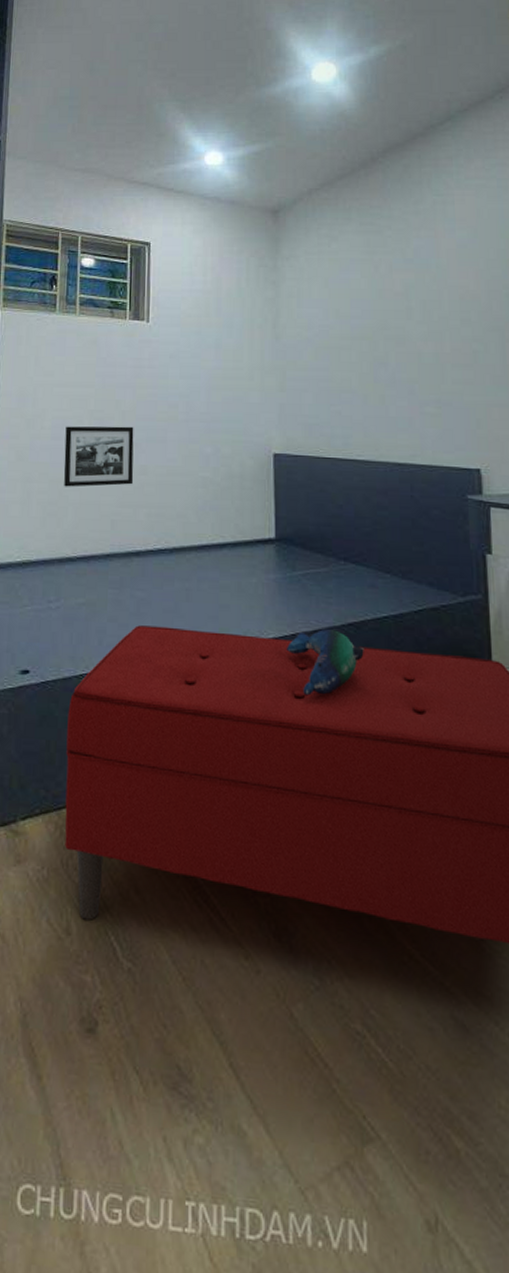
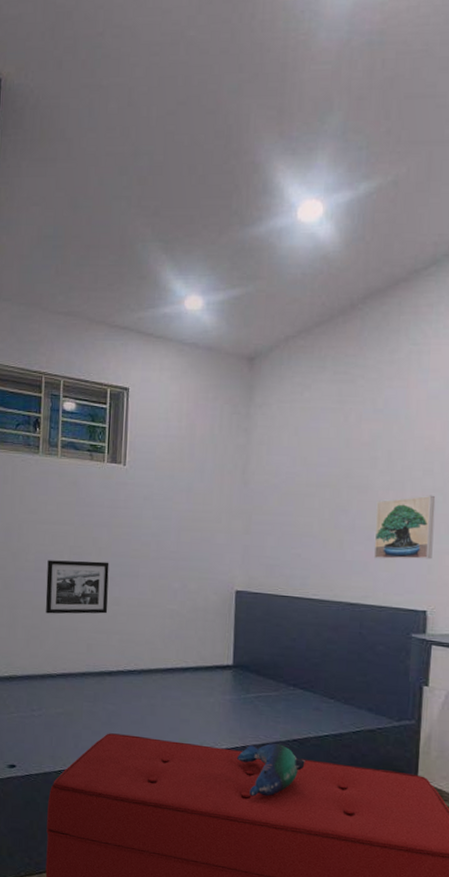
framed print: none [416,345,480,414] -> present [373,495,436,559]

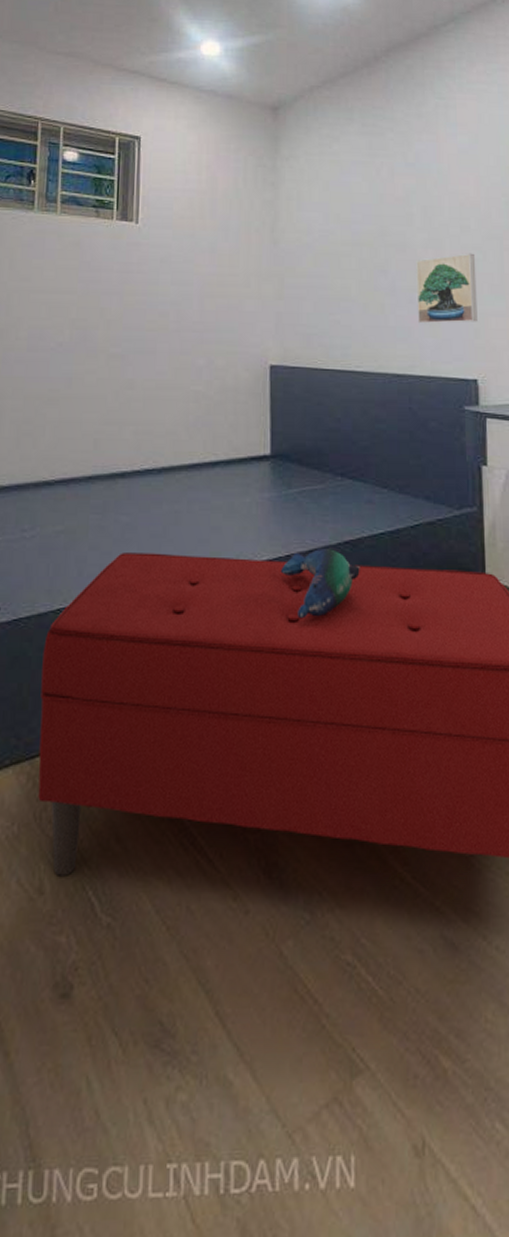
picture frame: present [45,560,109,614] -> none [41,336,120,404]

